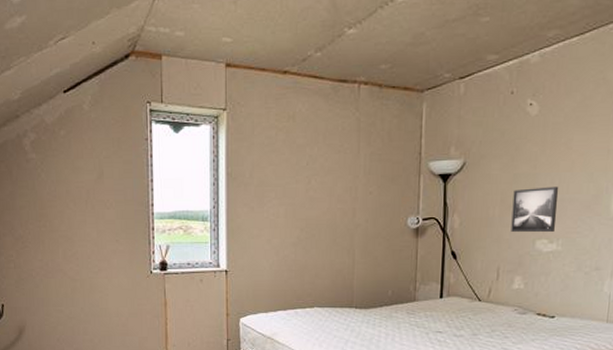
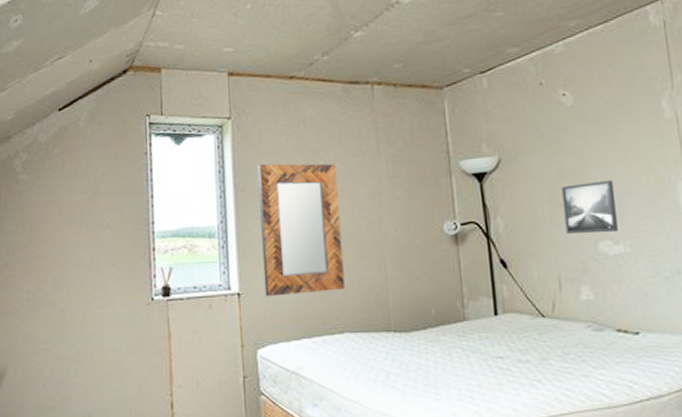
home mirror: none [248,156,320,275] -> present [257,163,345,297]

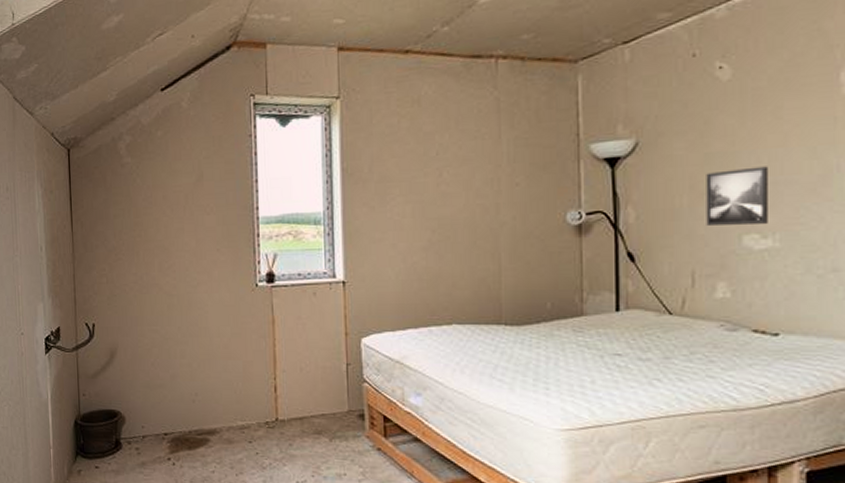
home mirror: present [257,163,345,297] -> none [366,147,455,286]

